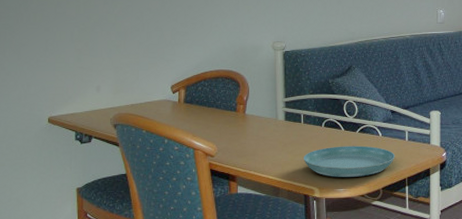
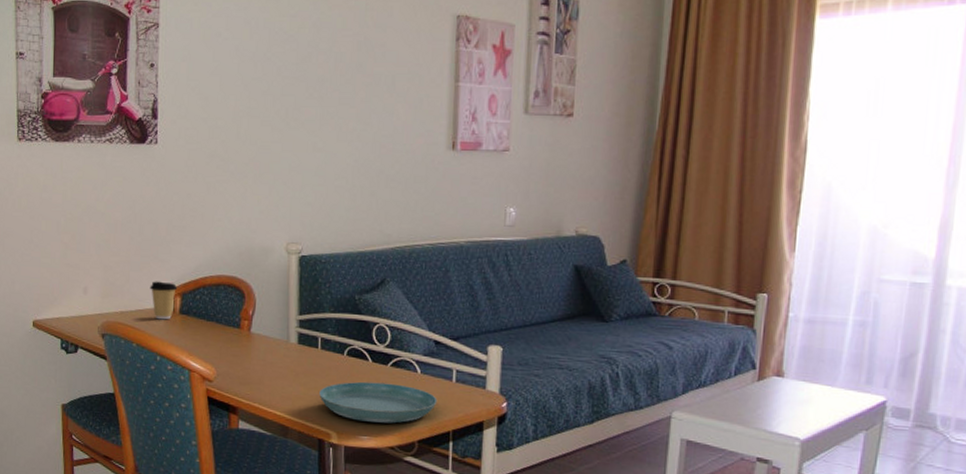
coffee cup: none [157,77,182,109] -> present [150,281,178,320]

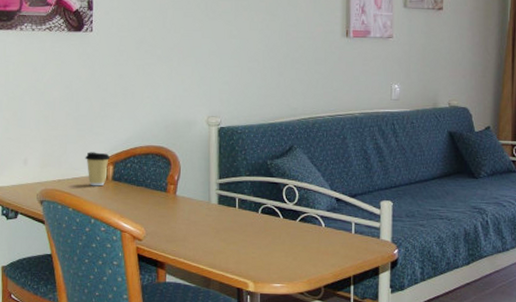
saucer: present [319,381,438,424] -> none [237,235,340,272]

